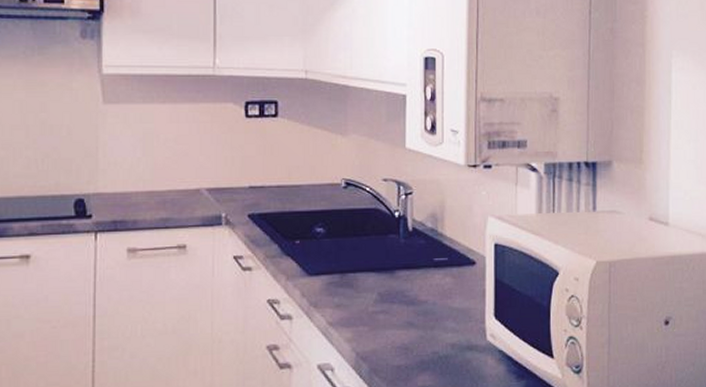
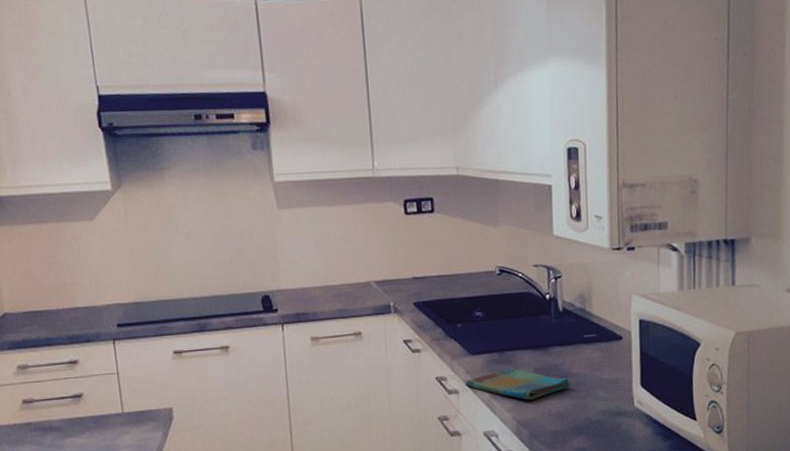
dish towel: none [300,292,419,329] -> present [465,368,571,400]

